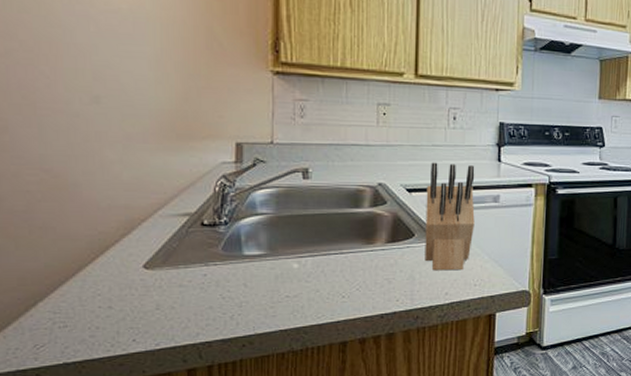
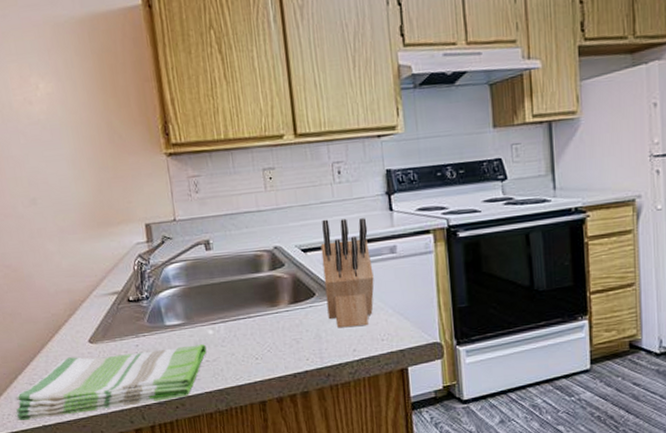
dish towel: none [24,278,288,356] -> present [14,344,207,421]

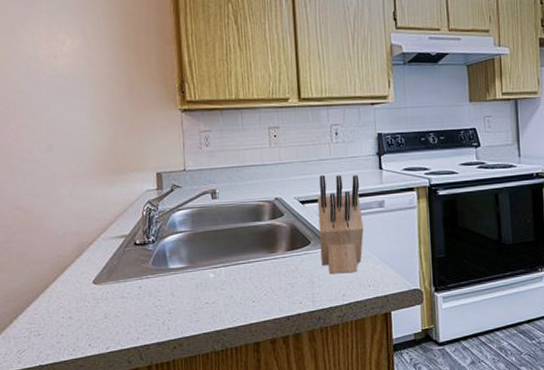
dish towel: present [14,344,207,421] -> none [10,287,207,360]

